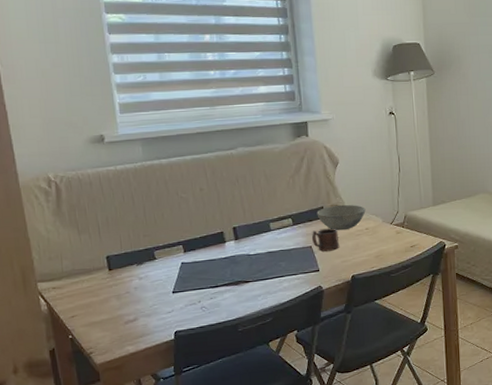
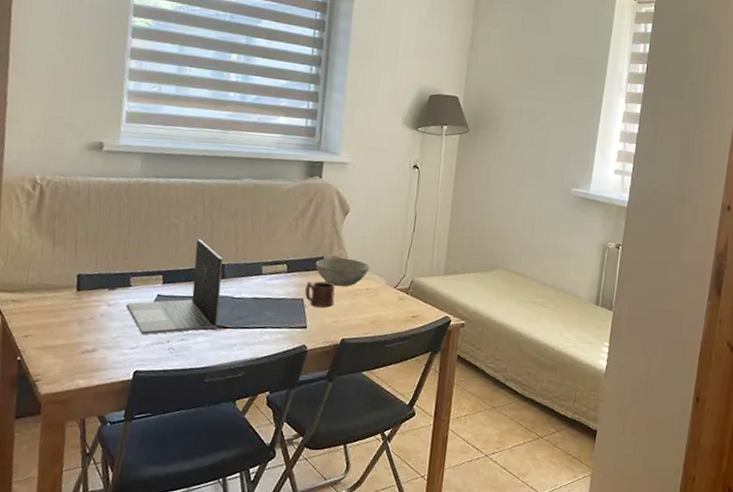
laptop: none [156,208,240,300] -> present [127,239,223,335]

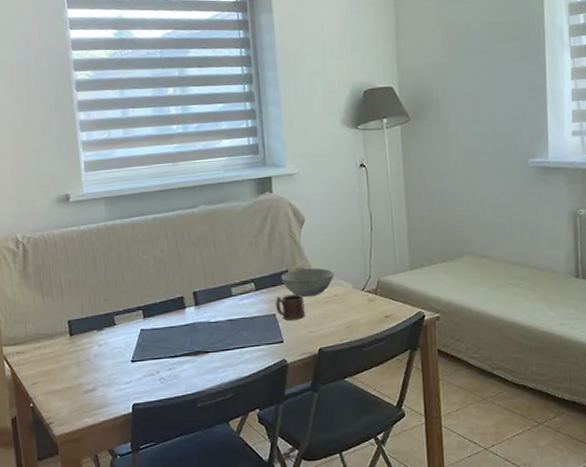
laptop: present [127,239,223,335] -> none [115,271,200,369]

